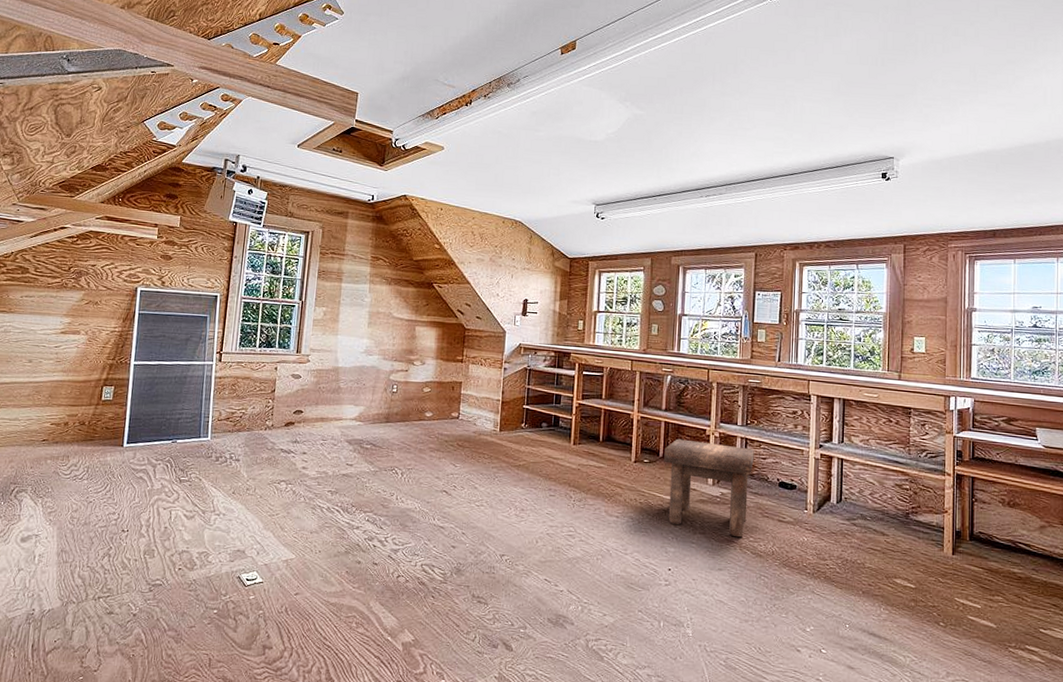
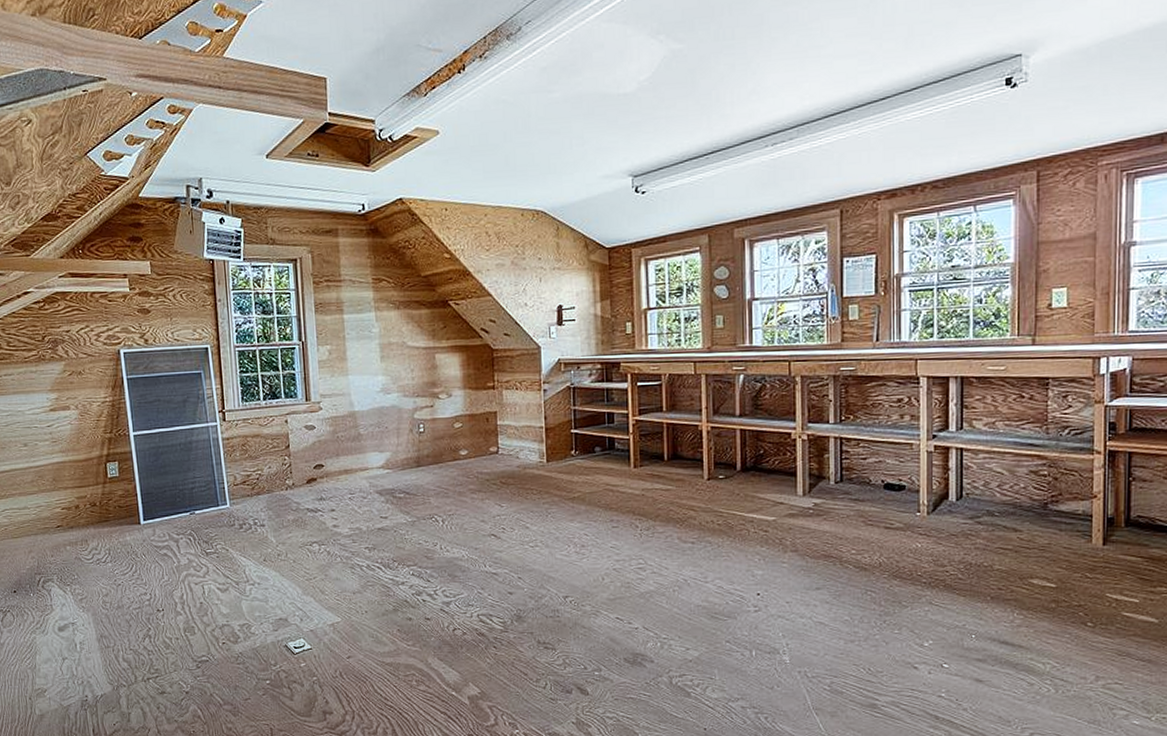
stool: present [664,439,754,538] -> none [742,447,852,552]

